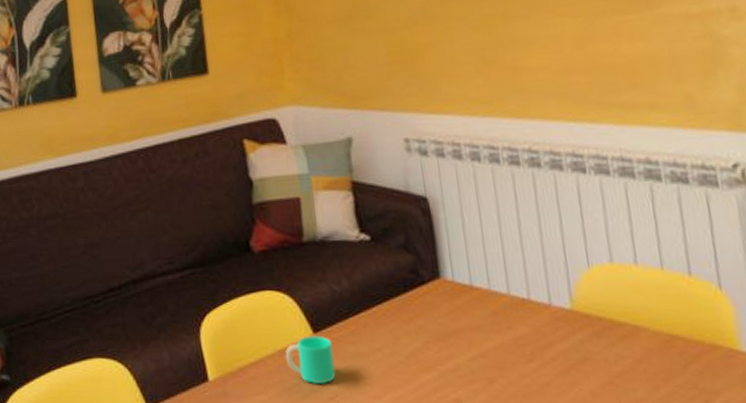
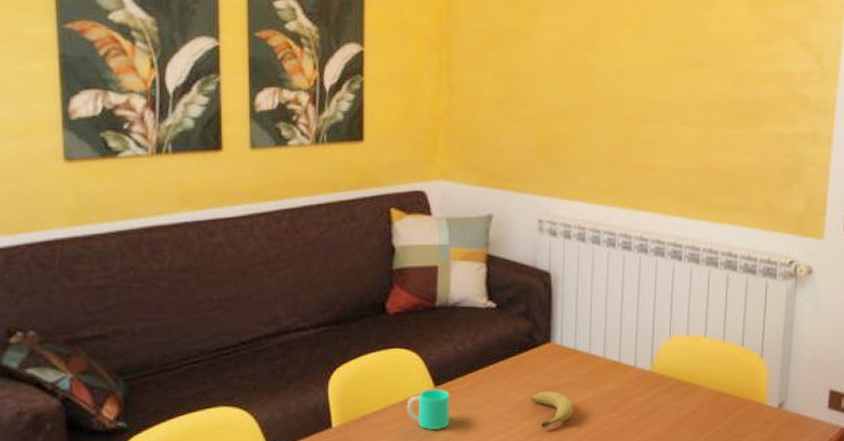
fruit: none [426,336,482,383] -> present [530,391,574,429]

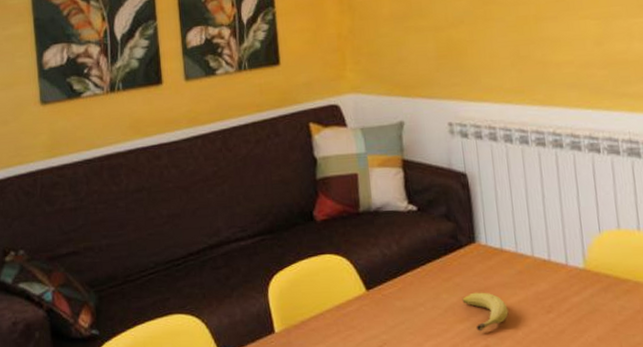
cup: present [406,388,451,431] -> none [341,292,385,335]

